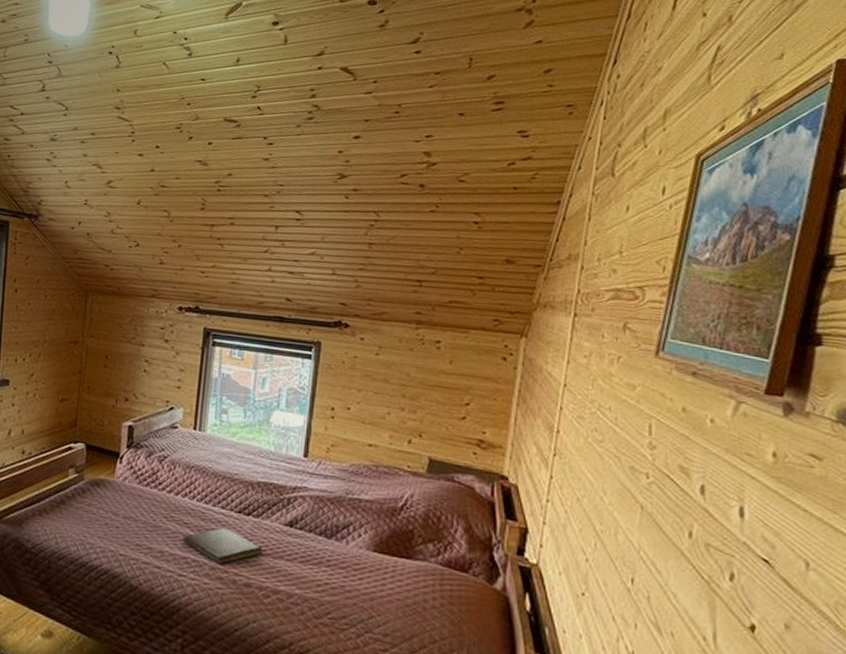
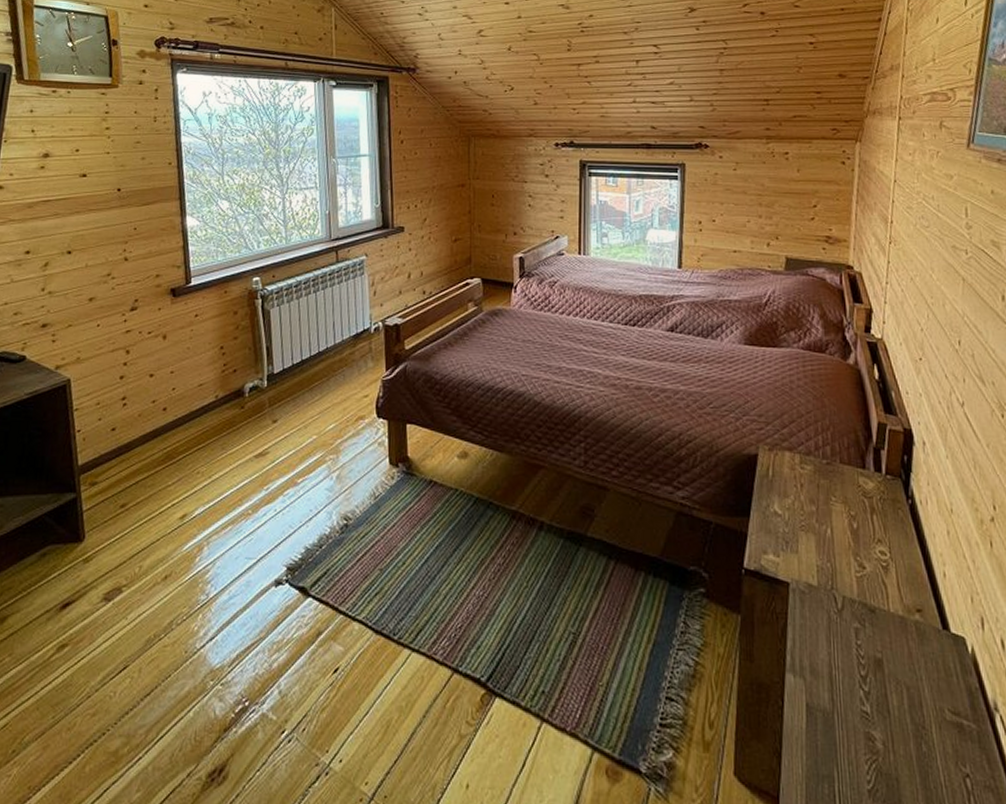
book: present [182,527,263,565] -> none [577,339,649,373]

